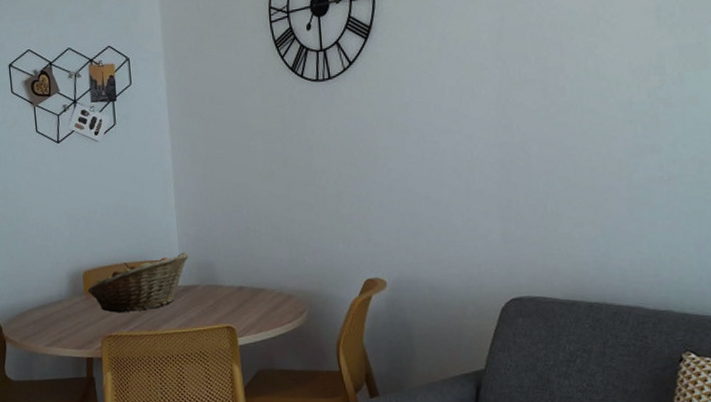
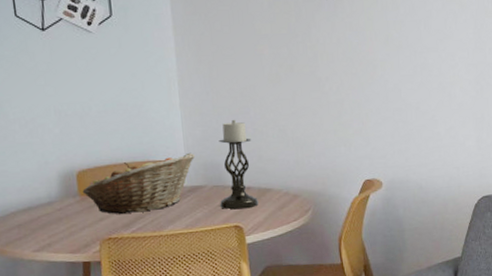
candle holder: none [211,217,251,310] -> present [218,119,259,210]

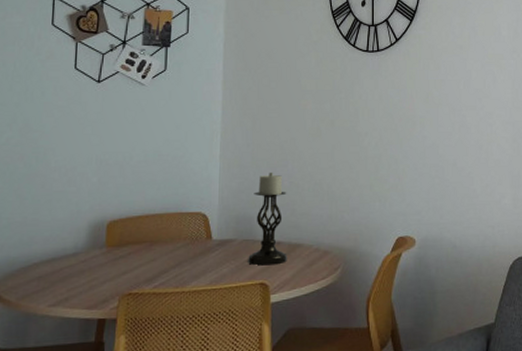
fruit basket: present [82,152,196,215] -> none [110,204,229,269]

